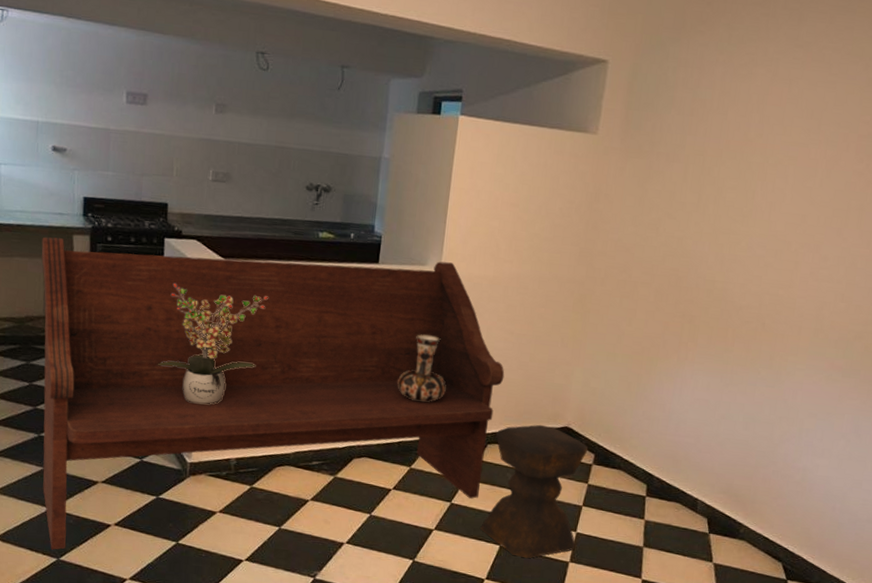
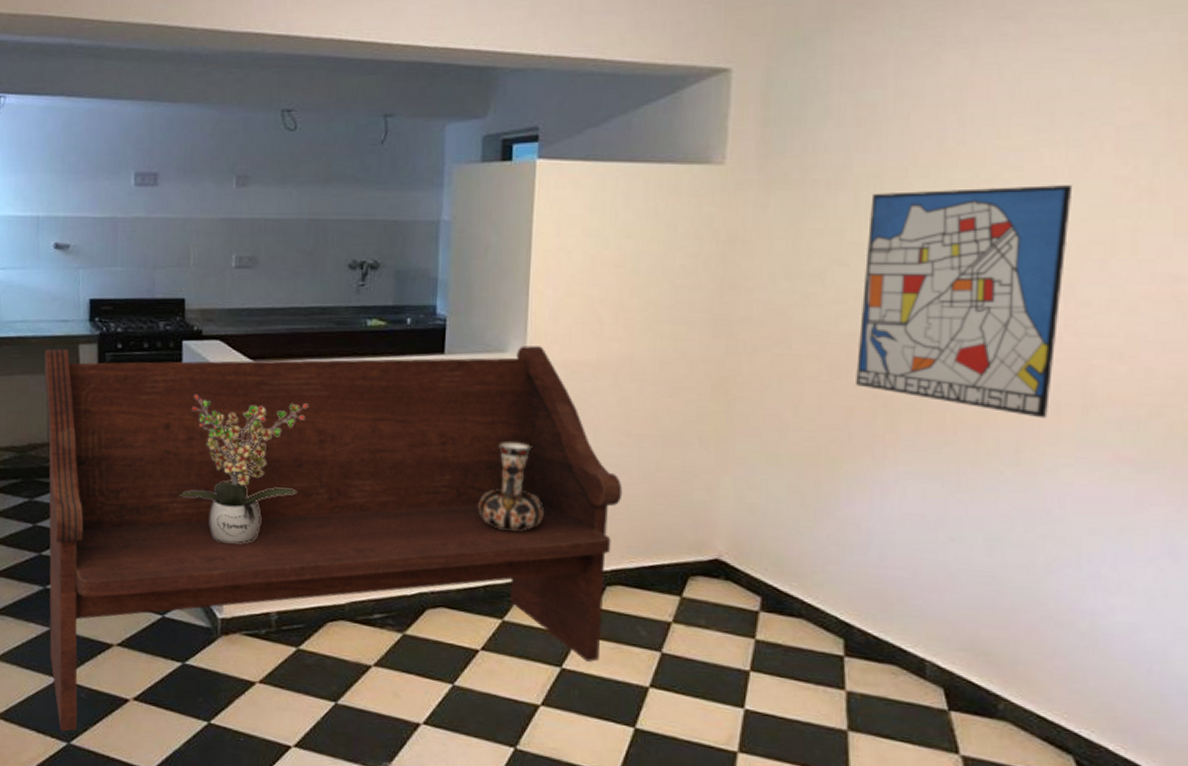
stool: present [480,424,589,559] -> none [605,557,751,747]
wall art: none [672,167,827,337] -> present [856,185,1073,419]

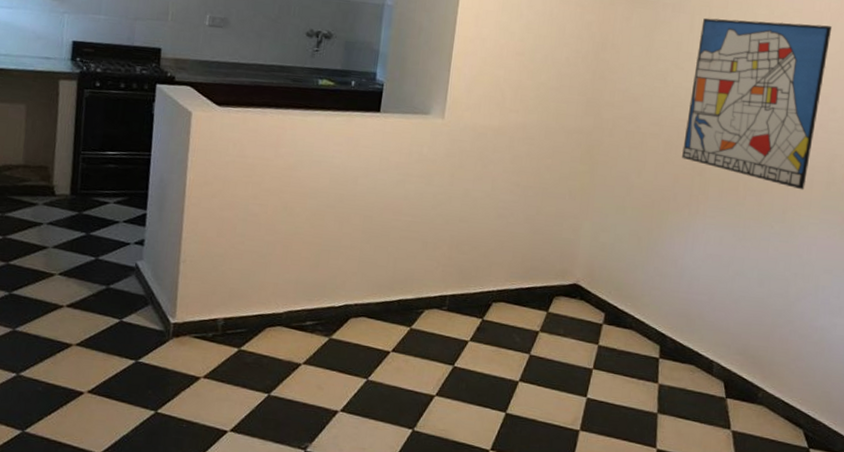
bench: present [44,345,623,732] -> none [10,82,511,421]
potted plant: present [178,395,308,544] -> none [142,131,263,260]
decorative vase: present [478,441,544,532] -> none [398,185,450,258]

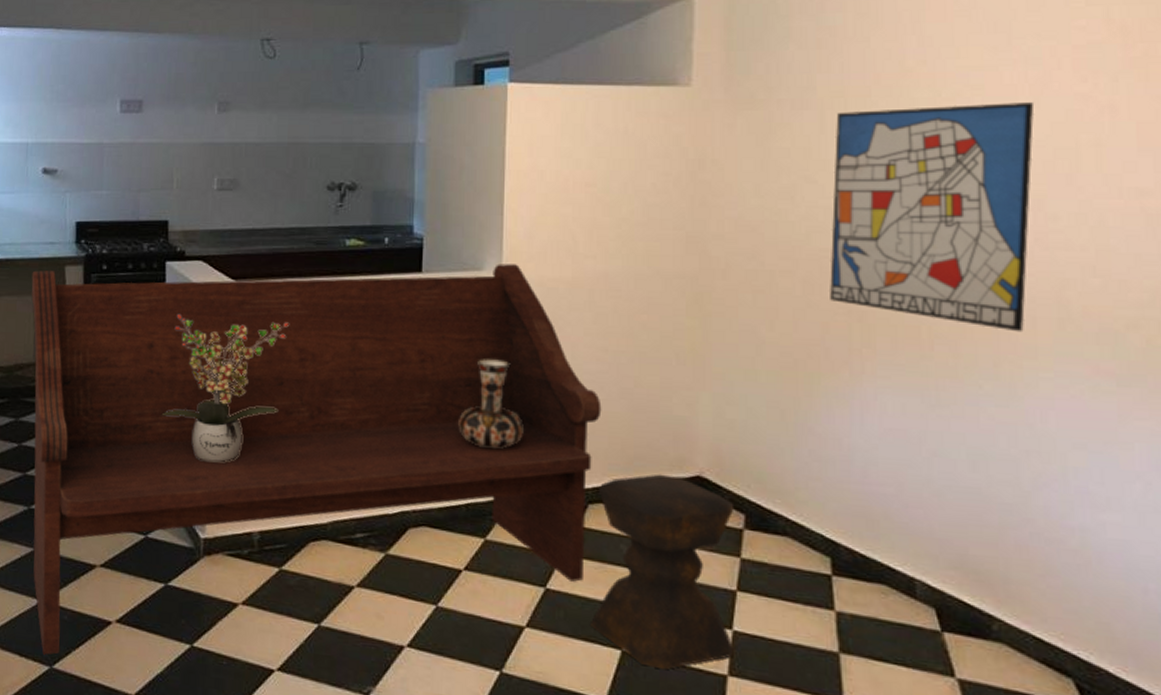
bench: none [10,82,511,421] -> present [31,264,602,655]
potted plant: none [142,131,263,260] -> present [161,315,289,463]
decorative vase: none [398,185,450,258] -> present [458,359,524,450]
stool: none [485,281,599,427] -> present [591,474,735,670]

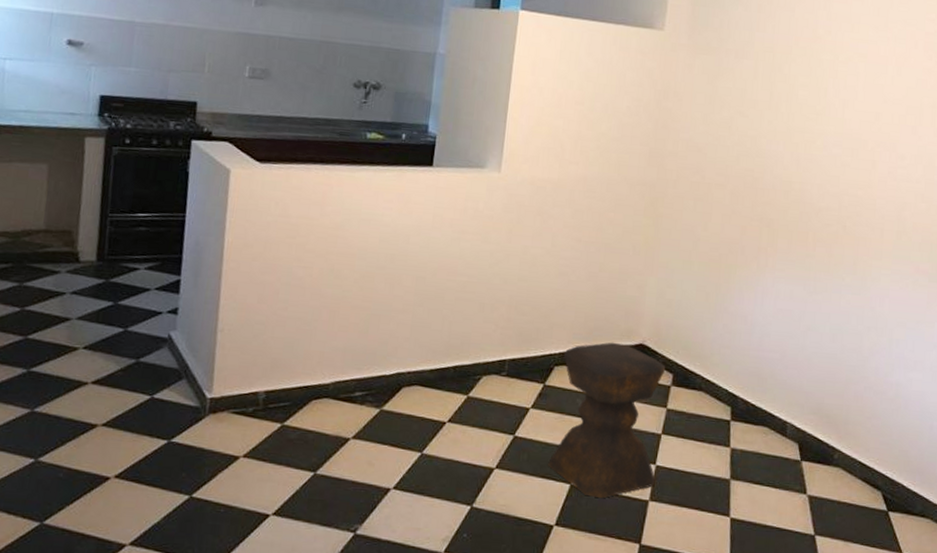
bench: present [31,264,602,655] -> none [28,139,573,512]
potted plant: present [161,315,289,463] -> none [176,191,308,329]
decorative vase: present [458,359,524,450] -> none [453,243,508,321]
wall art: present [830,102,1035,333] -> none [749,63,898,240]

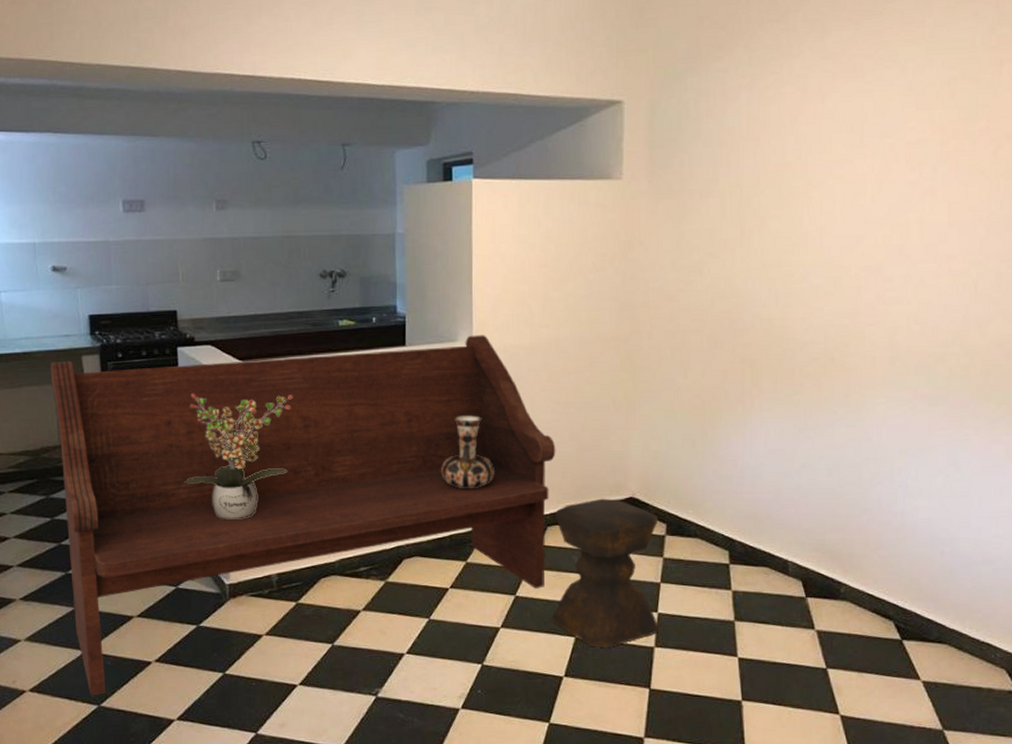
bench: none [28,139,573,512] -> present [50,335,556,696]
potted plant: none [176,191,308,329] -> present [183,394,292,520]
decorative vase: none [453,243,508,321] -> present [441,415,494,489]

